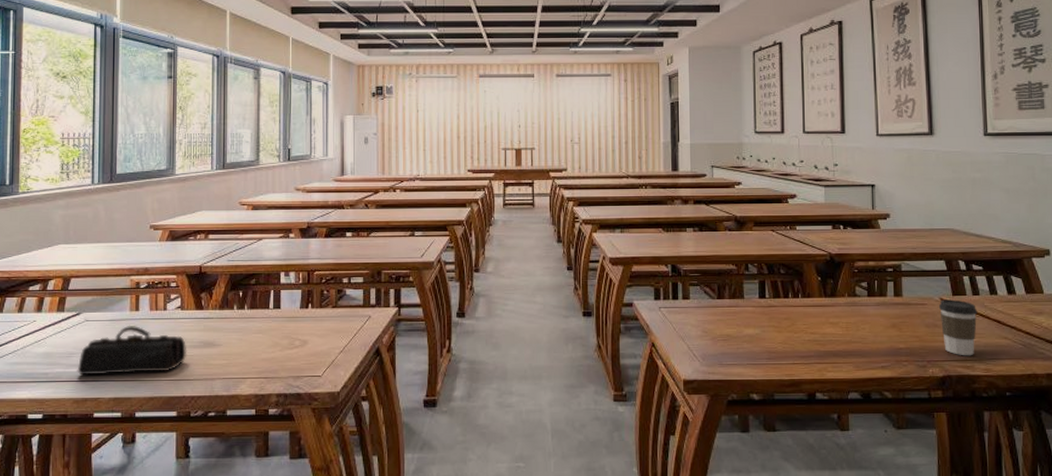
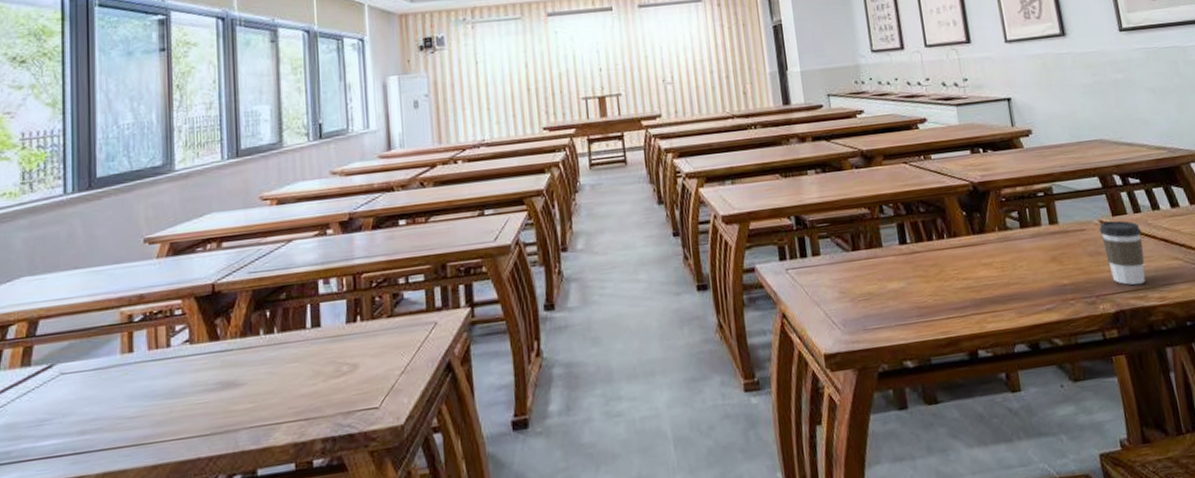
pencil case: present [77,325,187,376] -> none [51,372,201,449]

